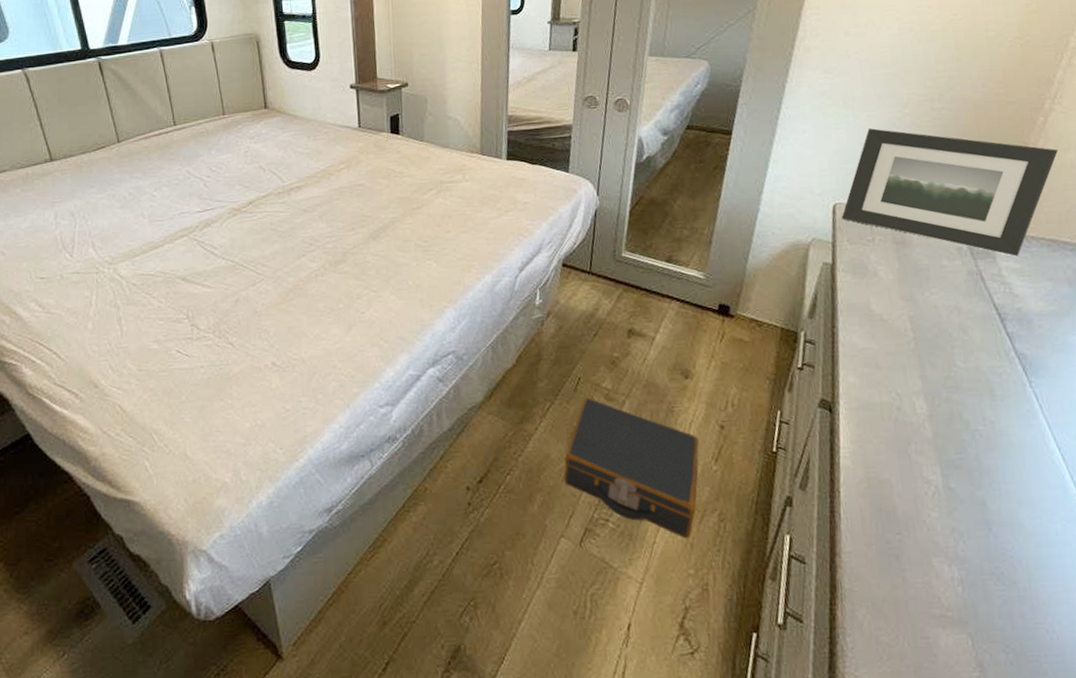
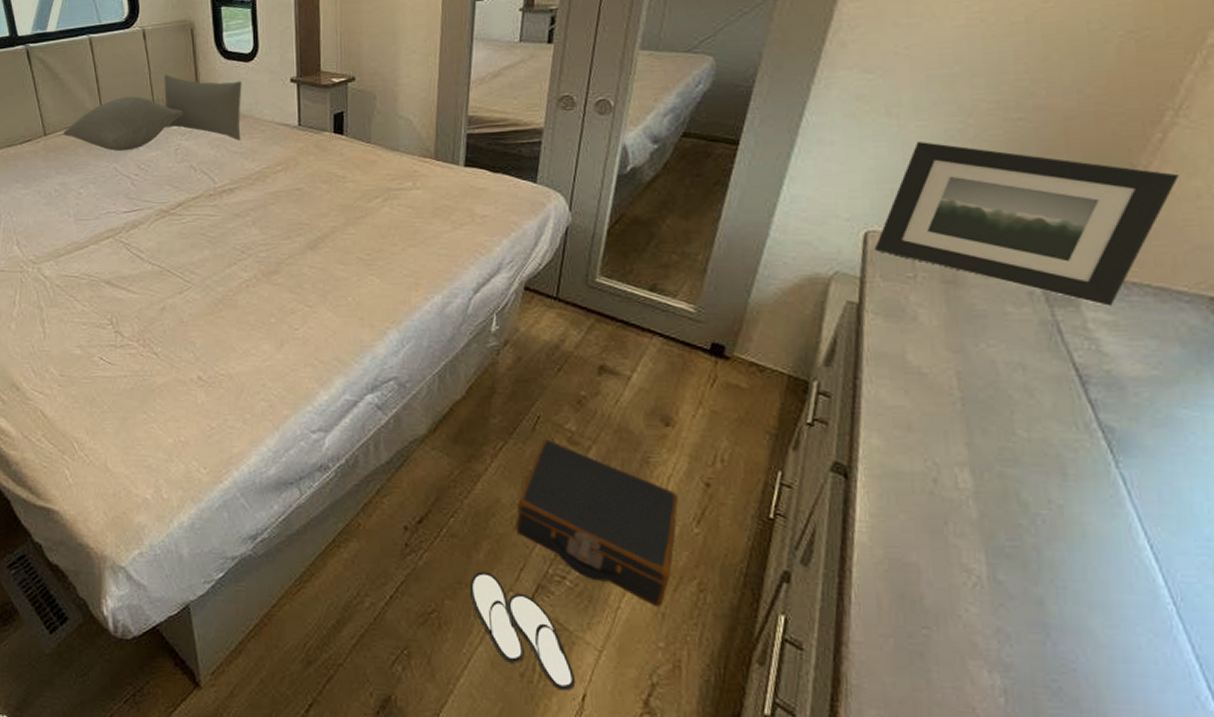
pillow: none [136,103,251,155] -> present [63,96,183,151]
pillow: none [232,82,307,143] -> present [163,74,242,141]
slippers: none [526,522,622,623] -> present [469,572,576,691]

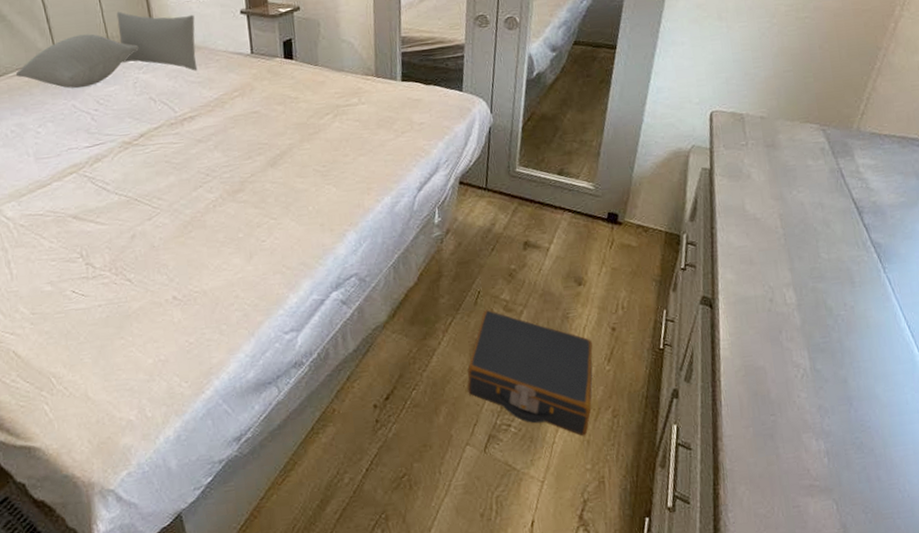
slippers: present [469,572,576,691] -> none [433,432,525,522]
picture frame: present [874,141,1180,306] -> none [718,38,907,154]

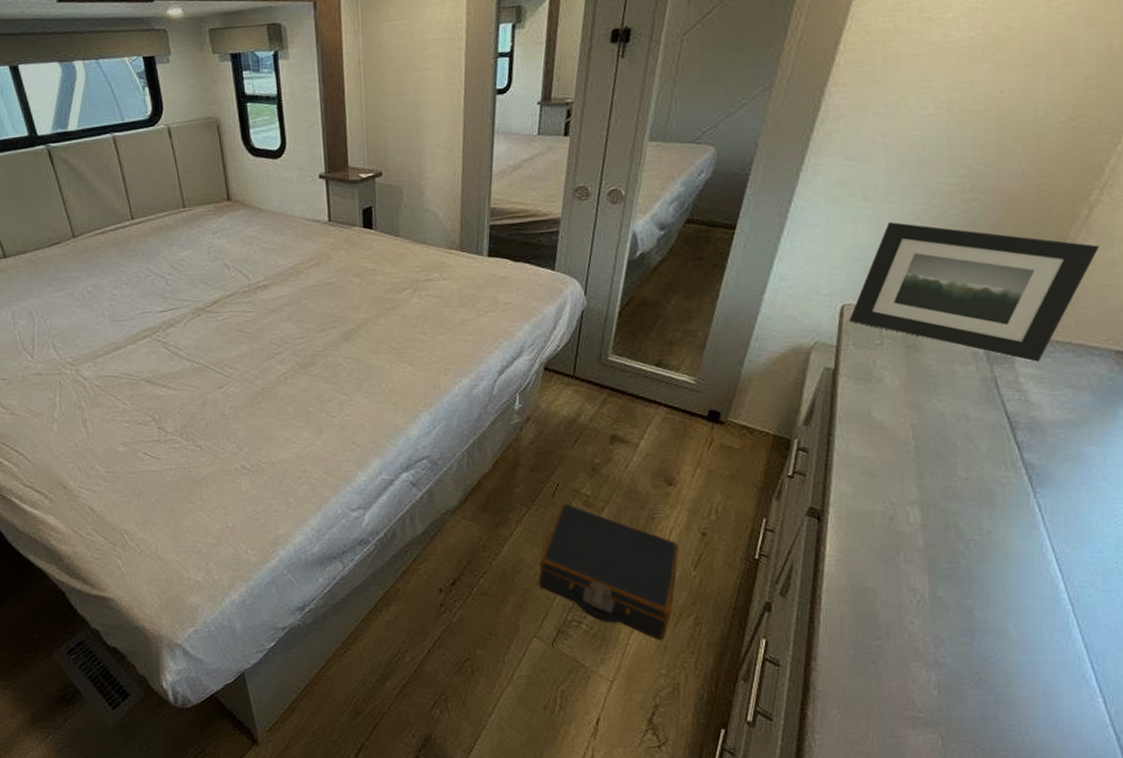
pillow: present [15,33,139,89] -> none [92,195,214,251]
pillow: present [116,11,198,71] -> none [192,172,273,238]
picture frame: none [718,38,907,154] -> present [849,222,1100,362]

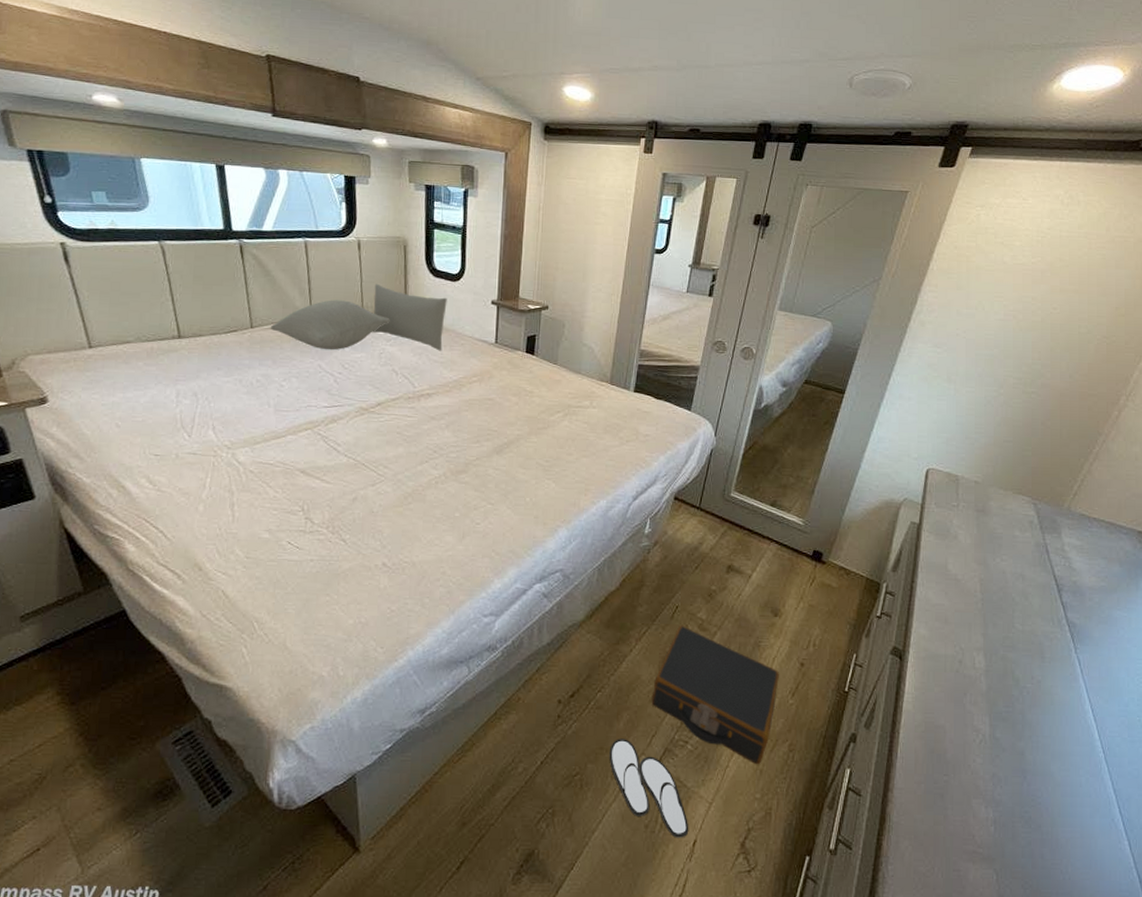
pillow: none [92,195,214,251] -> present [270,300,390,350]
pillow: none [192,172,273,238] -> present [372,283,447,351]
slippers: none [498,623,591,717] -> present [609,739,689,838]
picture frame: present [849,222,1100,362] -> none [933,403,1127,534]

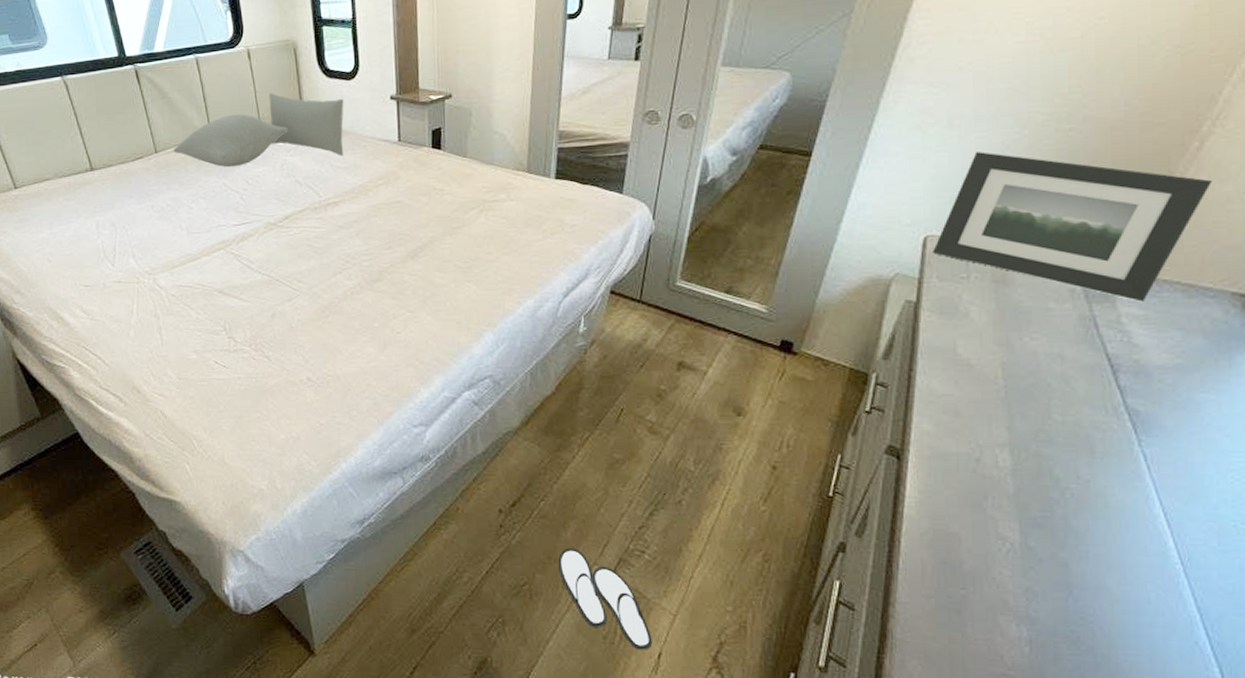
suitcase: present [651,626,779,765] -> none [600,430,747,576]
picture frame: none [933,403,1127,534] -> present [933,152,1213,302]

